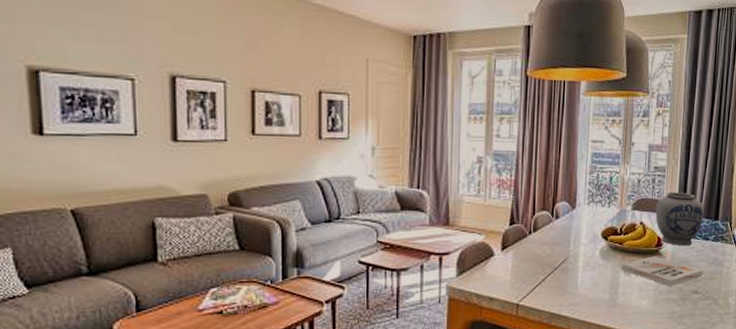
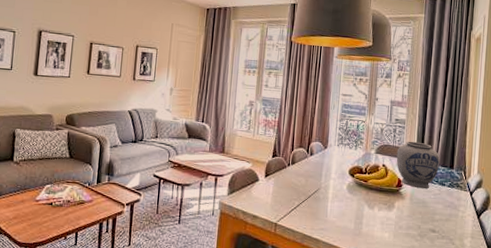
book: present [621,256,704,286] -> none [365,194,440,223]

